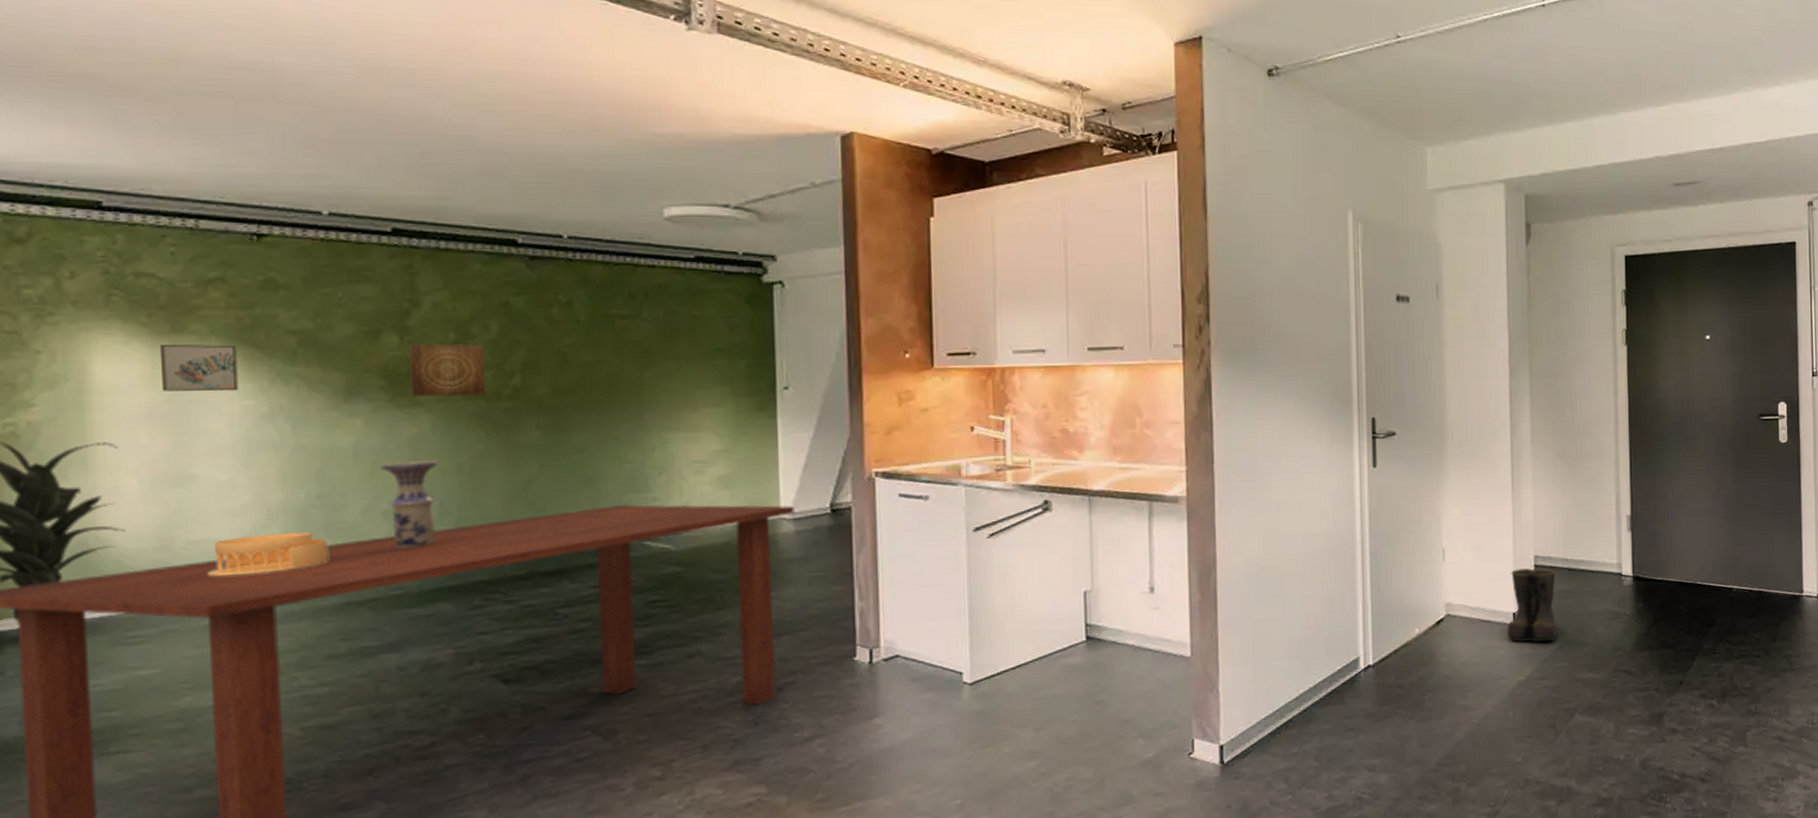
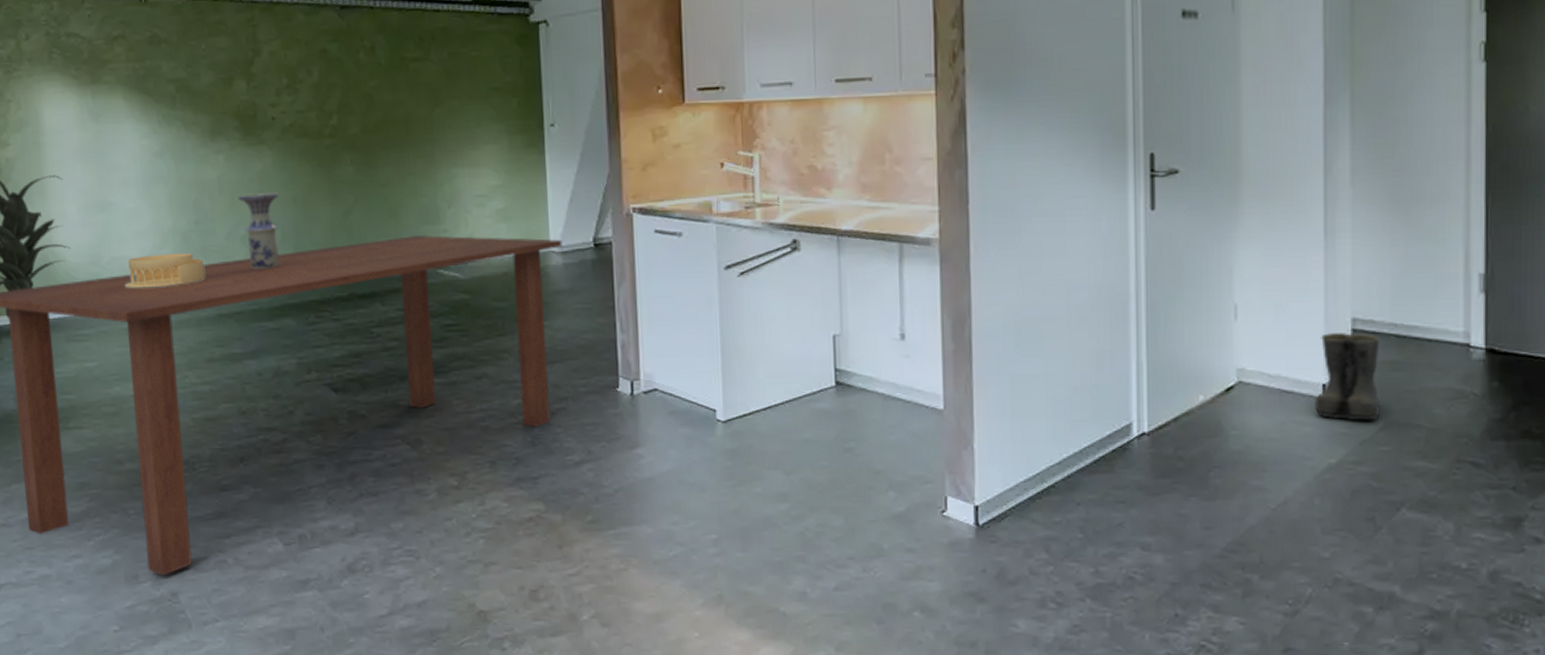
wall art: present [159,343,239,392] -> none [84,92,138,133]
wall art: present [410,343,485,397] -> none [254,88,311,136]

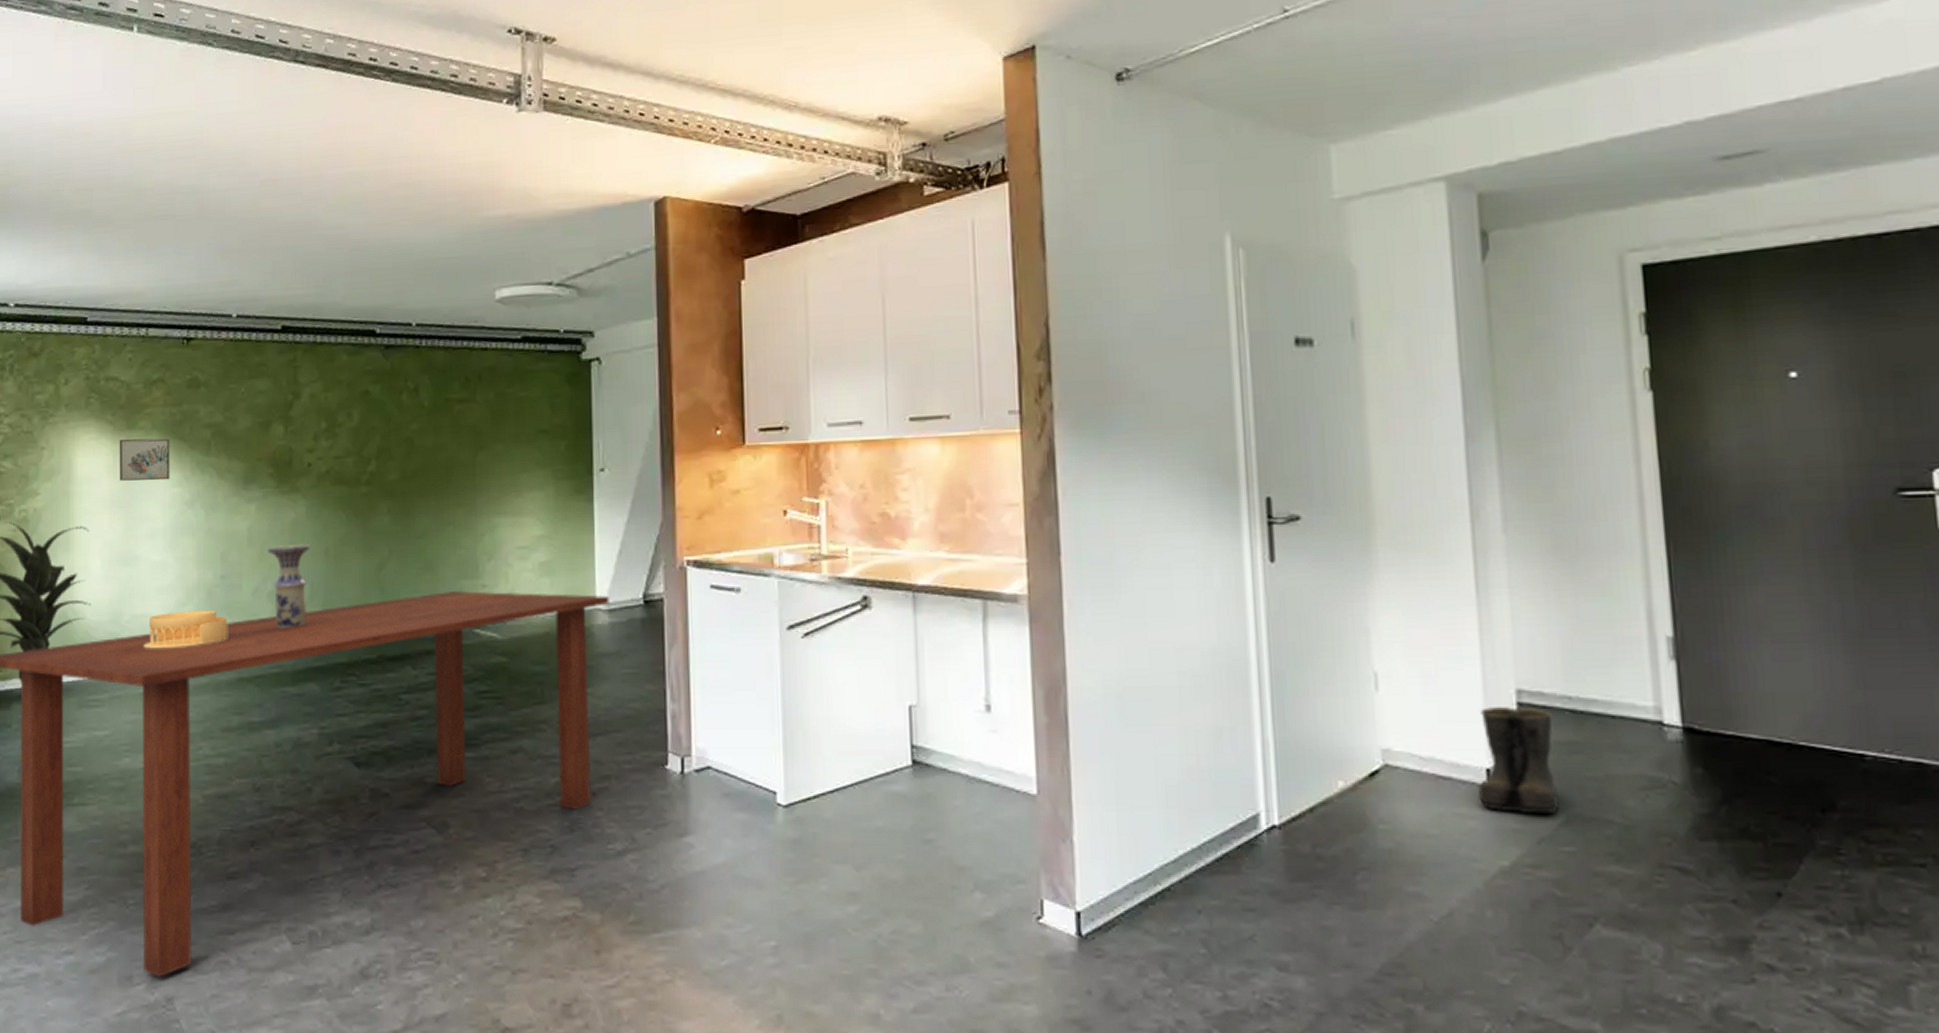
wall art: none [84,92,138,133] -> present [119,438,170,481]

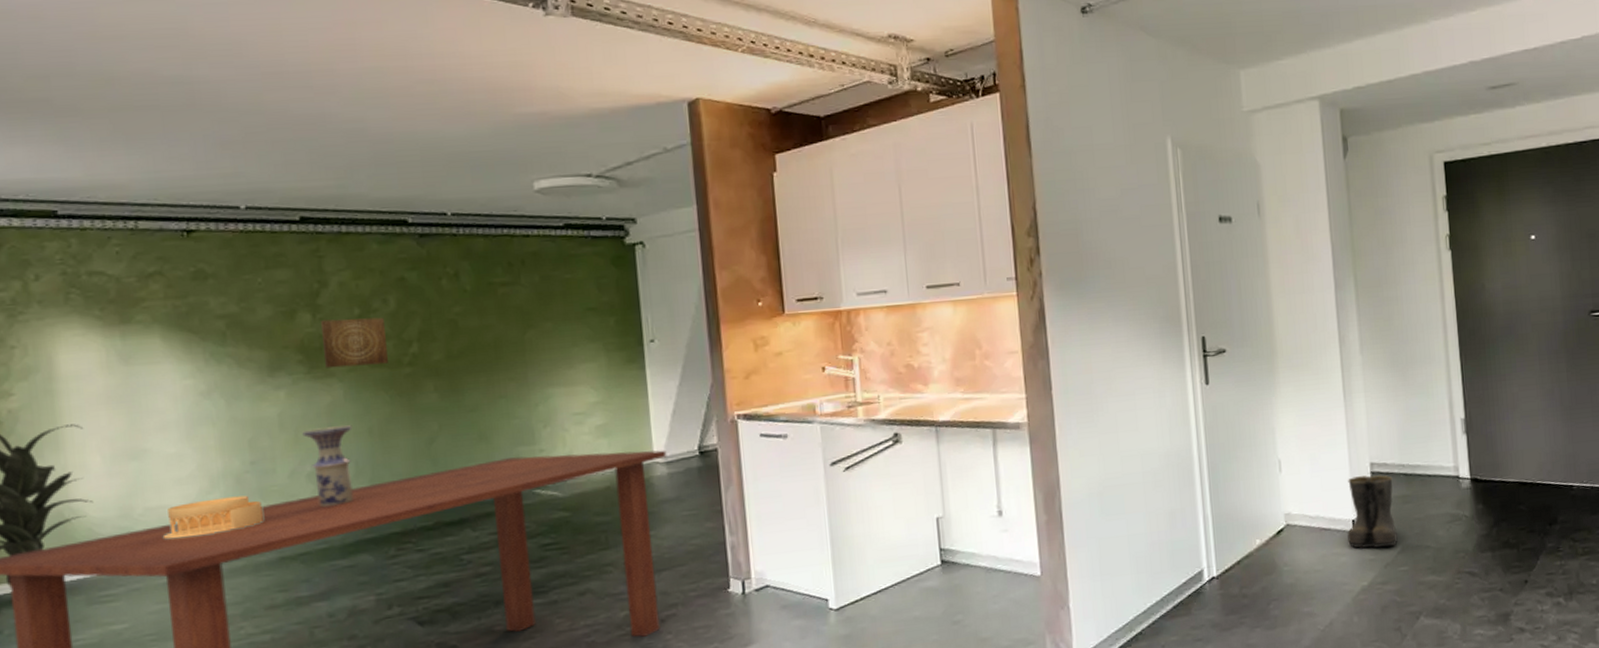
wall art: present [119,438,170,481] -> none [111,331,180,376]
wall art: none [292,432,348,484] -> present [321,317,388,369]

